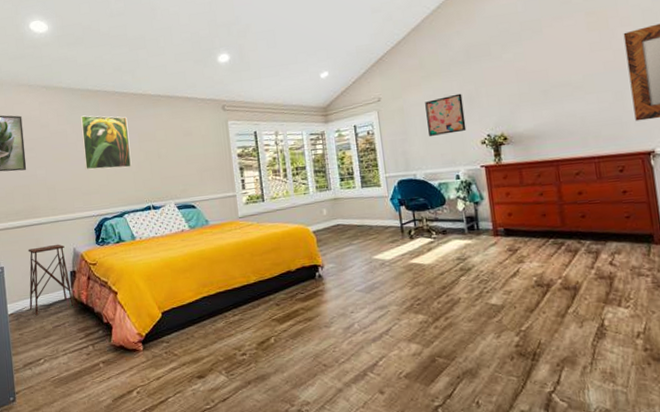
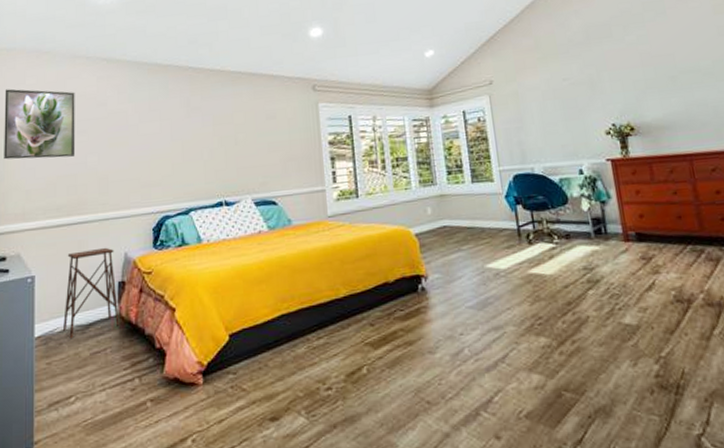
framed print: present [80,115,132,170] -> none [144,93,203,158]
wall art: present [425,93,467,136] -> none [542,77,589,125]

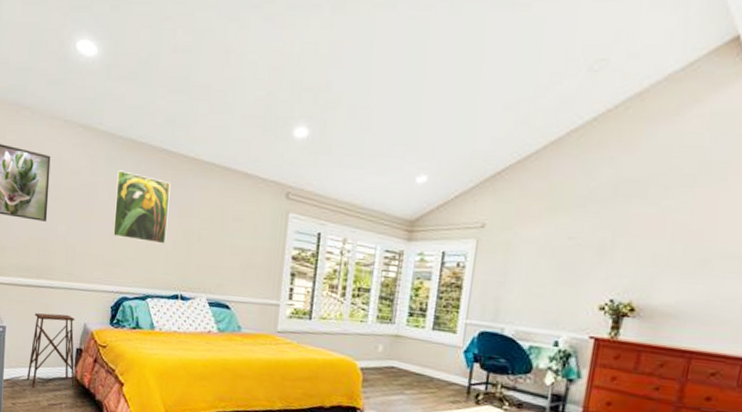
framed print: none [144,93,203,158] -> present [112,170,171,244]

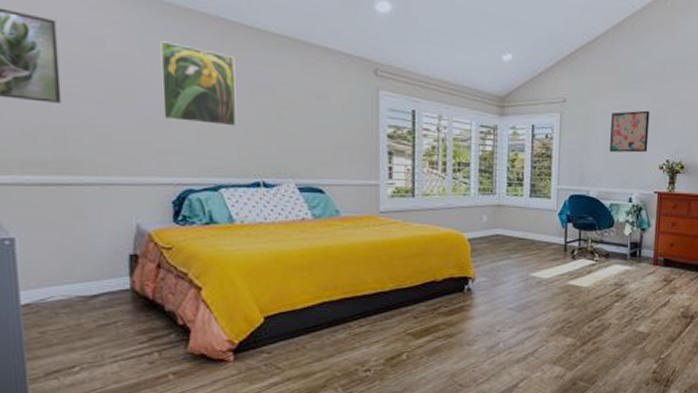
side table: present [27,313,75,389] -> none [58,215,133,310]
wall art: none [534,239,593,289] -> present [610,110,650,153]

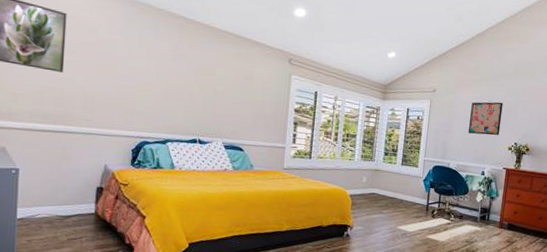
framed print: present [158,41,237,127] -> none [132,31,188,96]

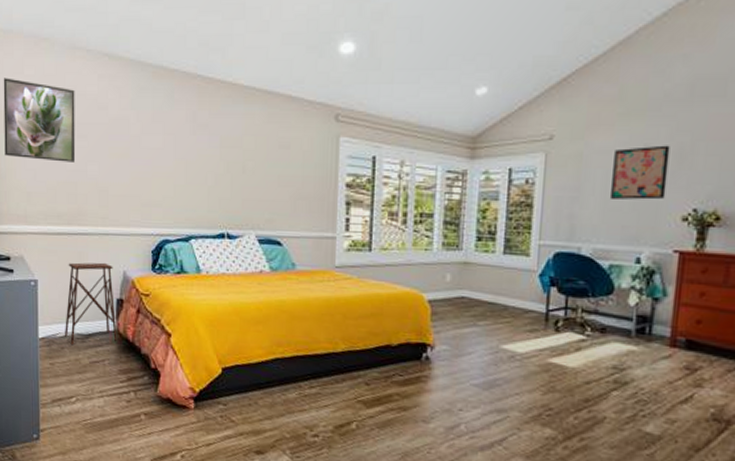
side table: none [44,155,96,225] -> present [65,262,117,346]

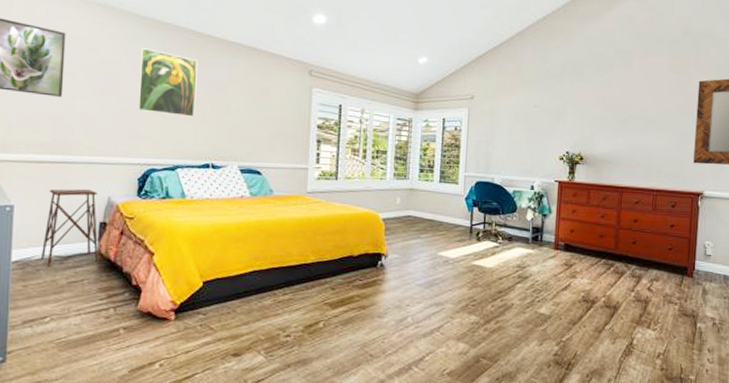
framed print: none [148,101,209,179] -> present [137,48,198,117]
wall art: present [611,145,670,200] -> none [513,106,551,145]

